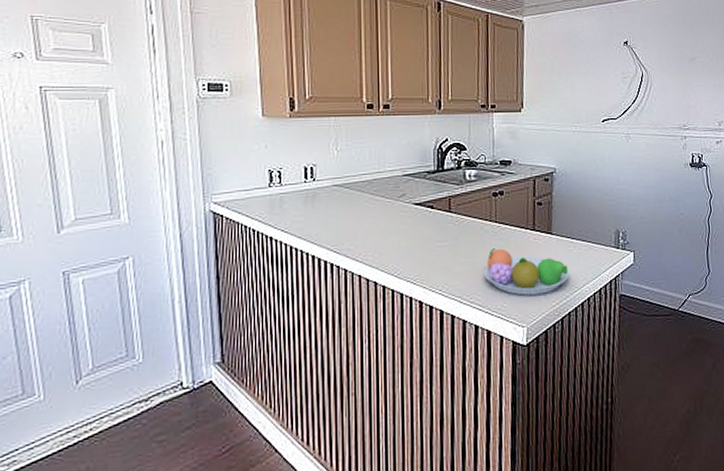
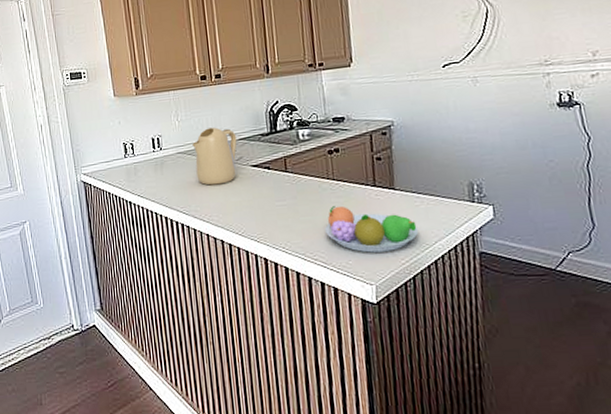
kettle: none [351,160,401,223] -> present [192,127,237,186]

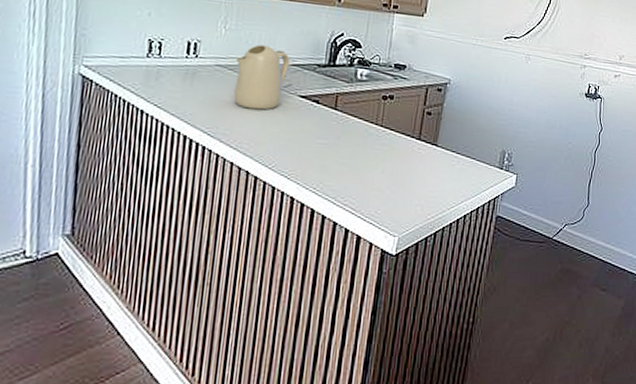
fruit bowl: present [325,205,419,253] -> none [362,153,450,206]

